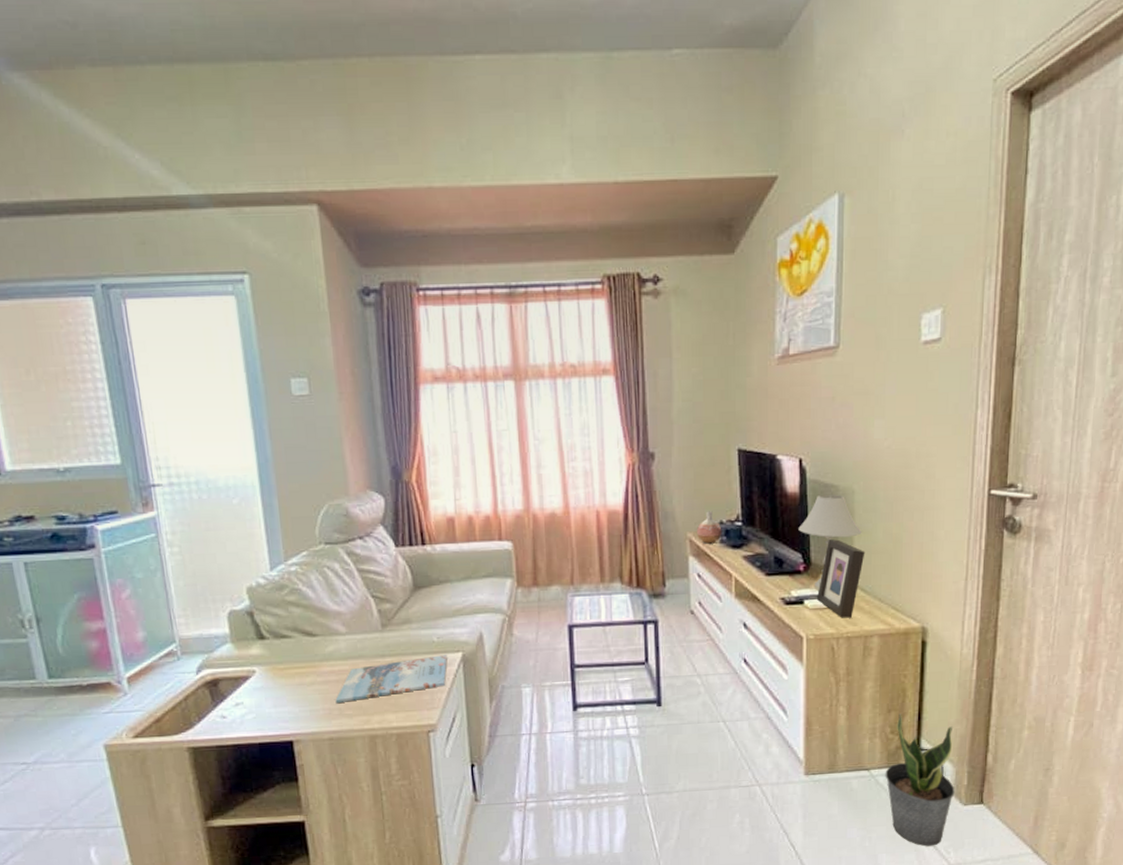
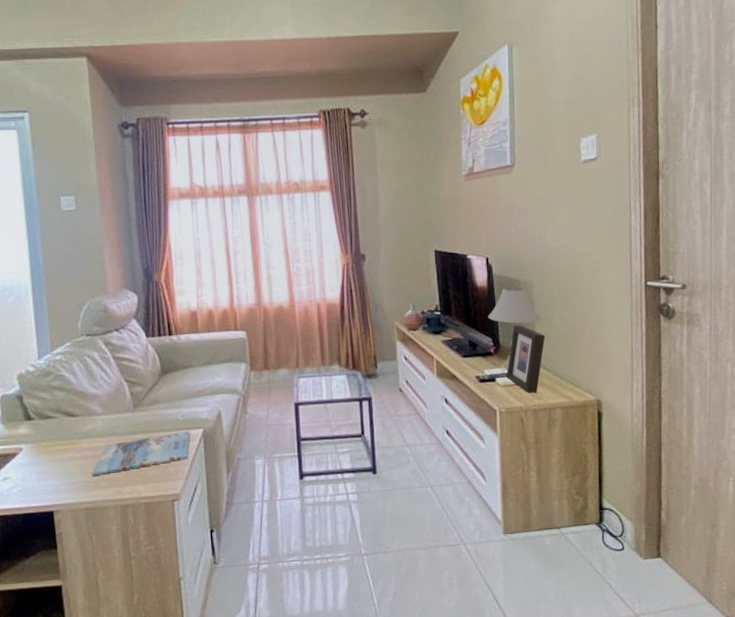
potted plant: present [885,714,955,847] -> none [573,477,635,598]

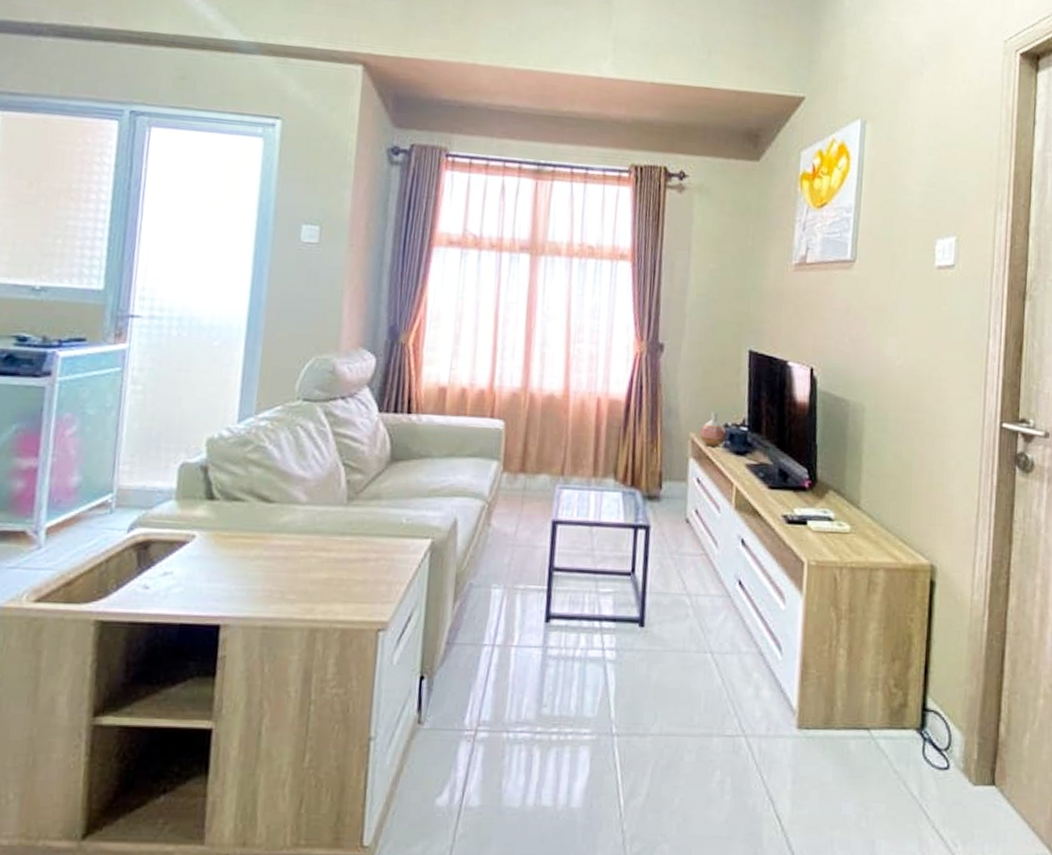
magazine: present [92,431,190,477] -> none [278,540,414,585]
table lamp: present [488,287,542,370] -> none [805,407,871,513]
picture frame: present [507,325,546,393] -> none [821,457,874,546]

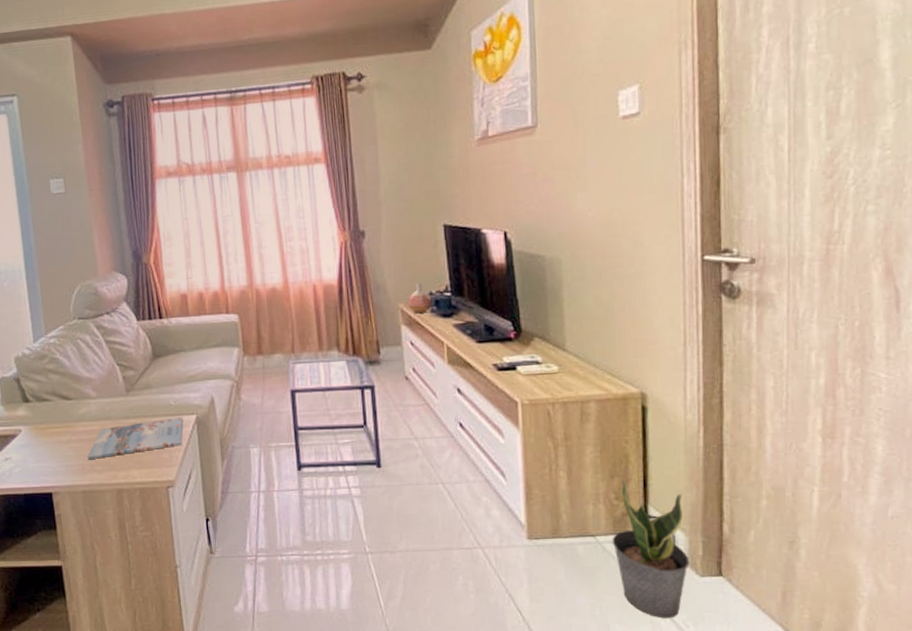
magazine: none [278,540,414,585] -> present [87,417,183,460]
potted plant: none [886,664,964,835] -> present [612,480,690,618]

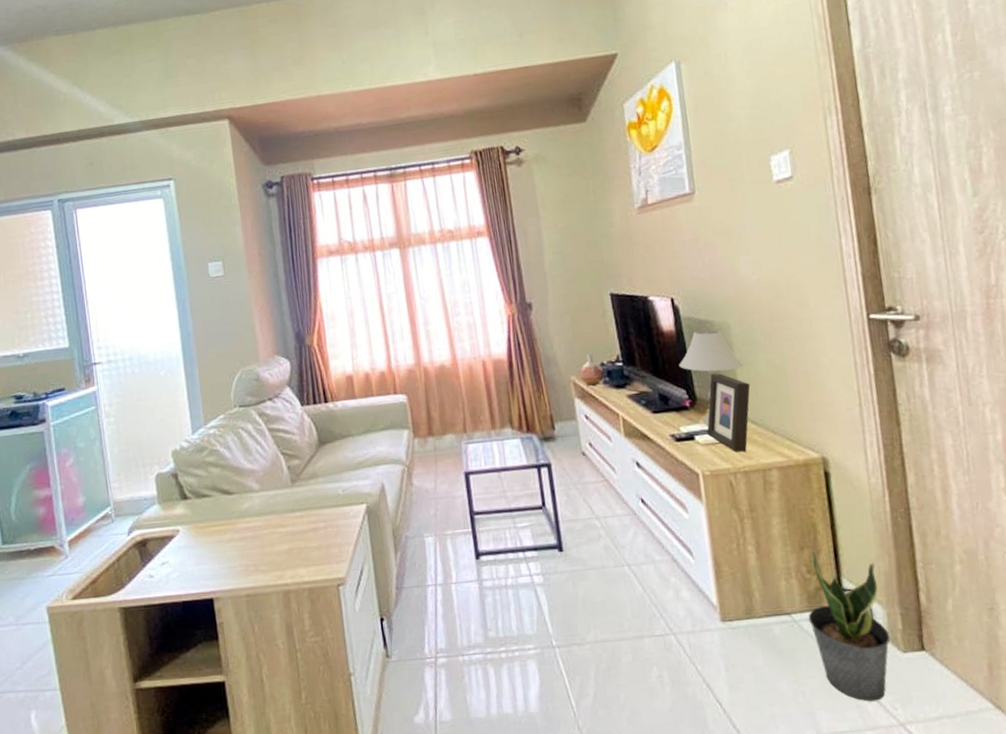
magazine: present [87,417,183,460] -> none [251,507,353,560]
table lamp: none [507,264,571,358] -> present [679,329,744,427]
picture frame: none [530,307,576,384] -> present [707,373,751,452]

